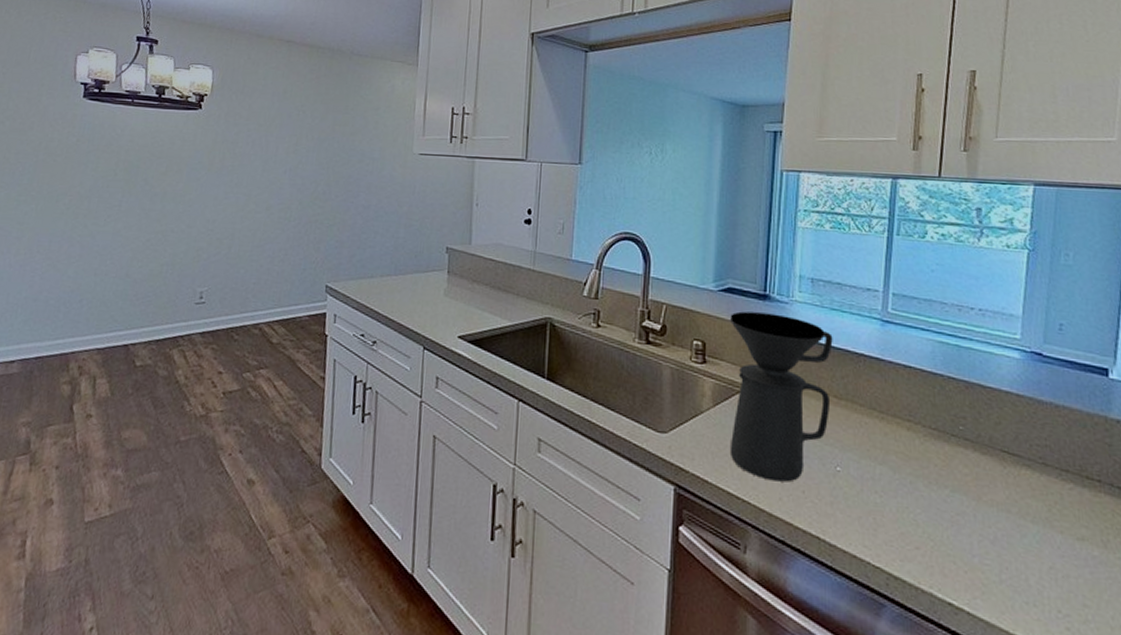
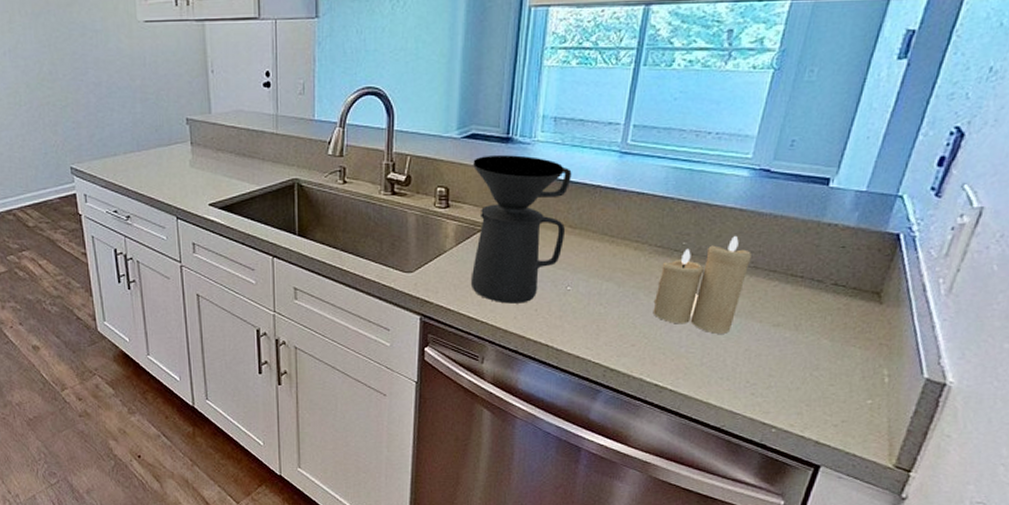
candle: none [935,425,1038,544] -> present [653,236,751,334]

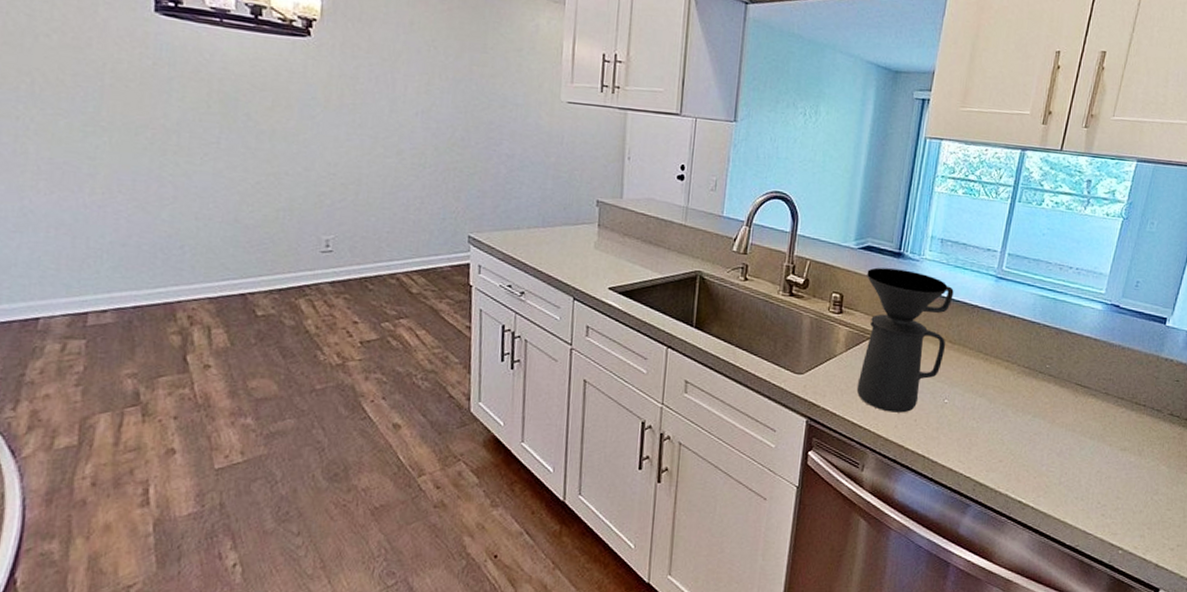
candle: present [653,236,751,334] -> none [1019,363,1103,455]

